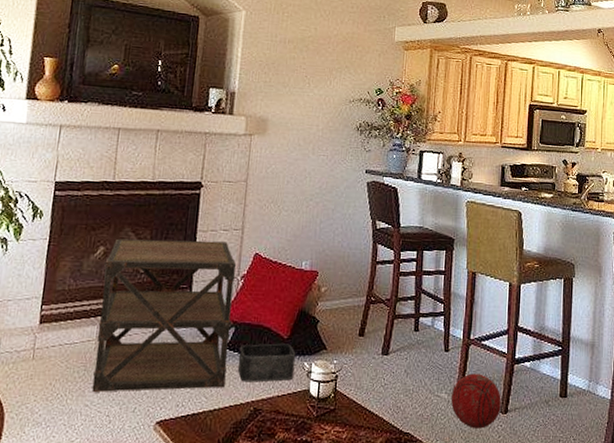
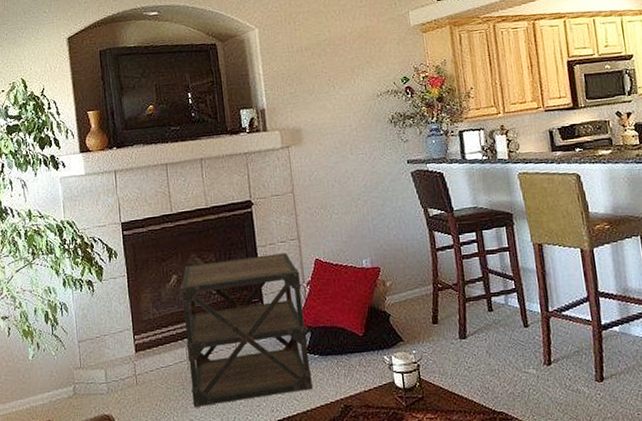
storage bin: present [238,343,296,382] -> none [319,340,377,382]
ball: present [450,373,501,429] -> none [539,345,596,400]

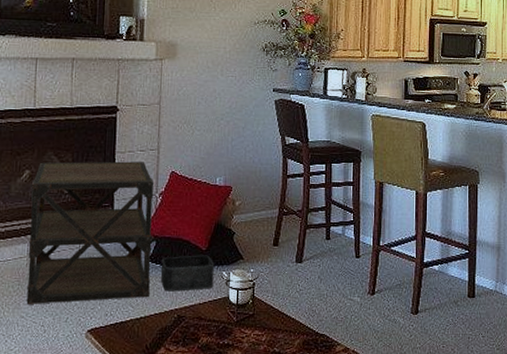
storage bin: none [319,340,377,382] -> present [160,255,215,292]

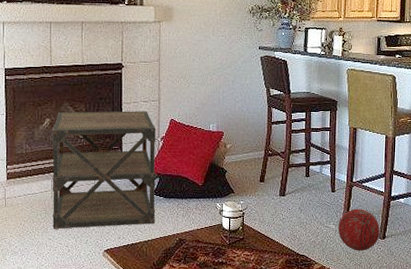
storage bin: present [160,255,215,292] -> none [164,189,210,219]
ball: none [363,278,412,329] -> present [337,209,380,251]

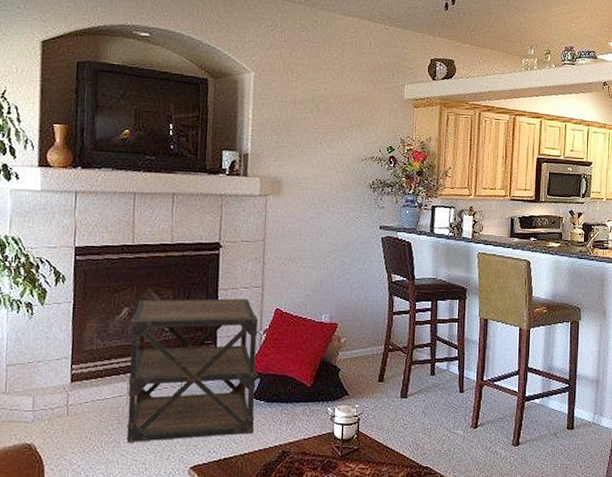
ball: present [337,209,380,251] -> none [466,411,513,460]

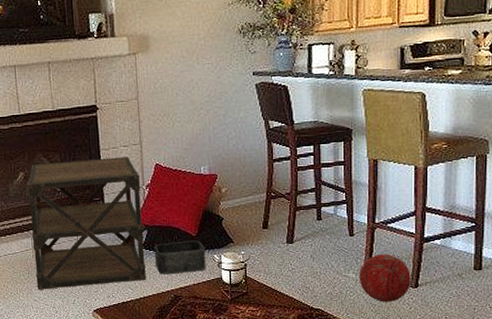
storage bin: none [265,391,320,428] -> present [154,240,206,275]
ball: none [466,411,513,460] -> present [358,254,411,302]

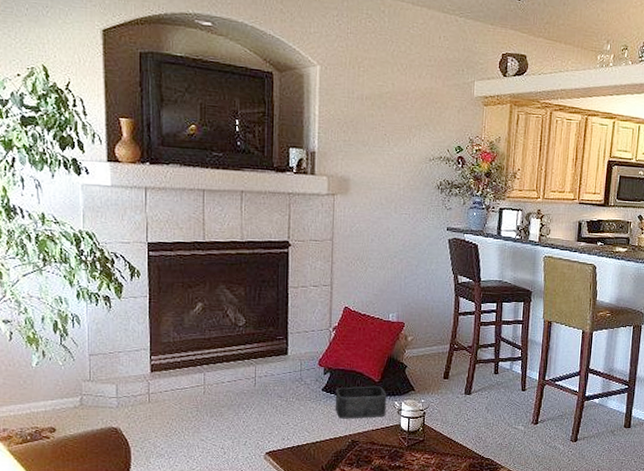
side table: present [26,157,146,290] -> none [204,295,328,429]
ball: present [358,254,411,302] -> none [527,409,572,454]

